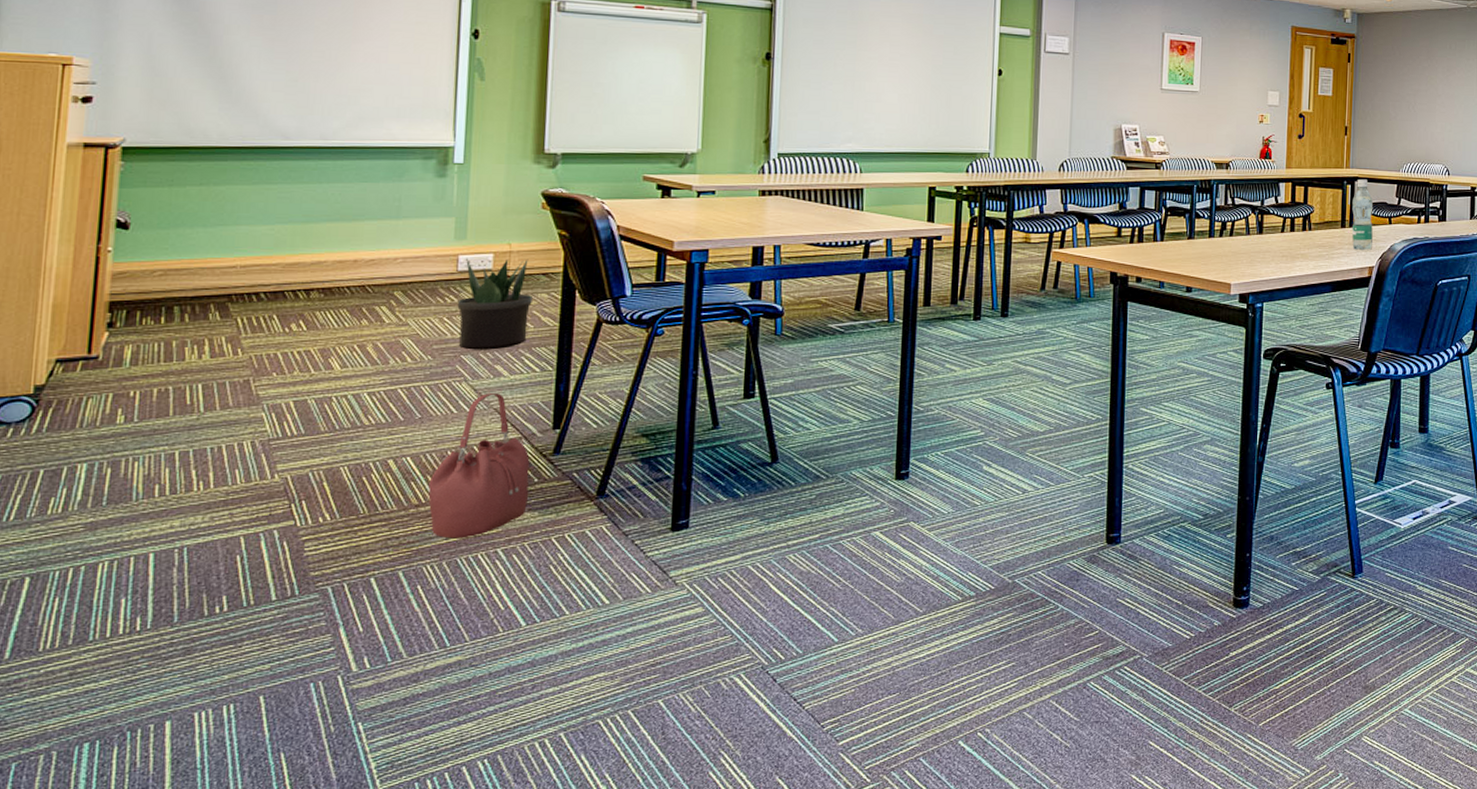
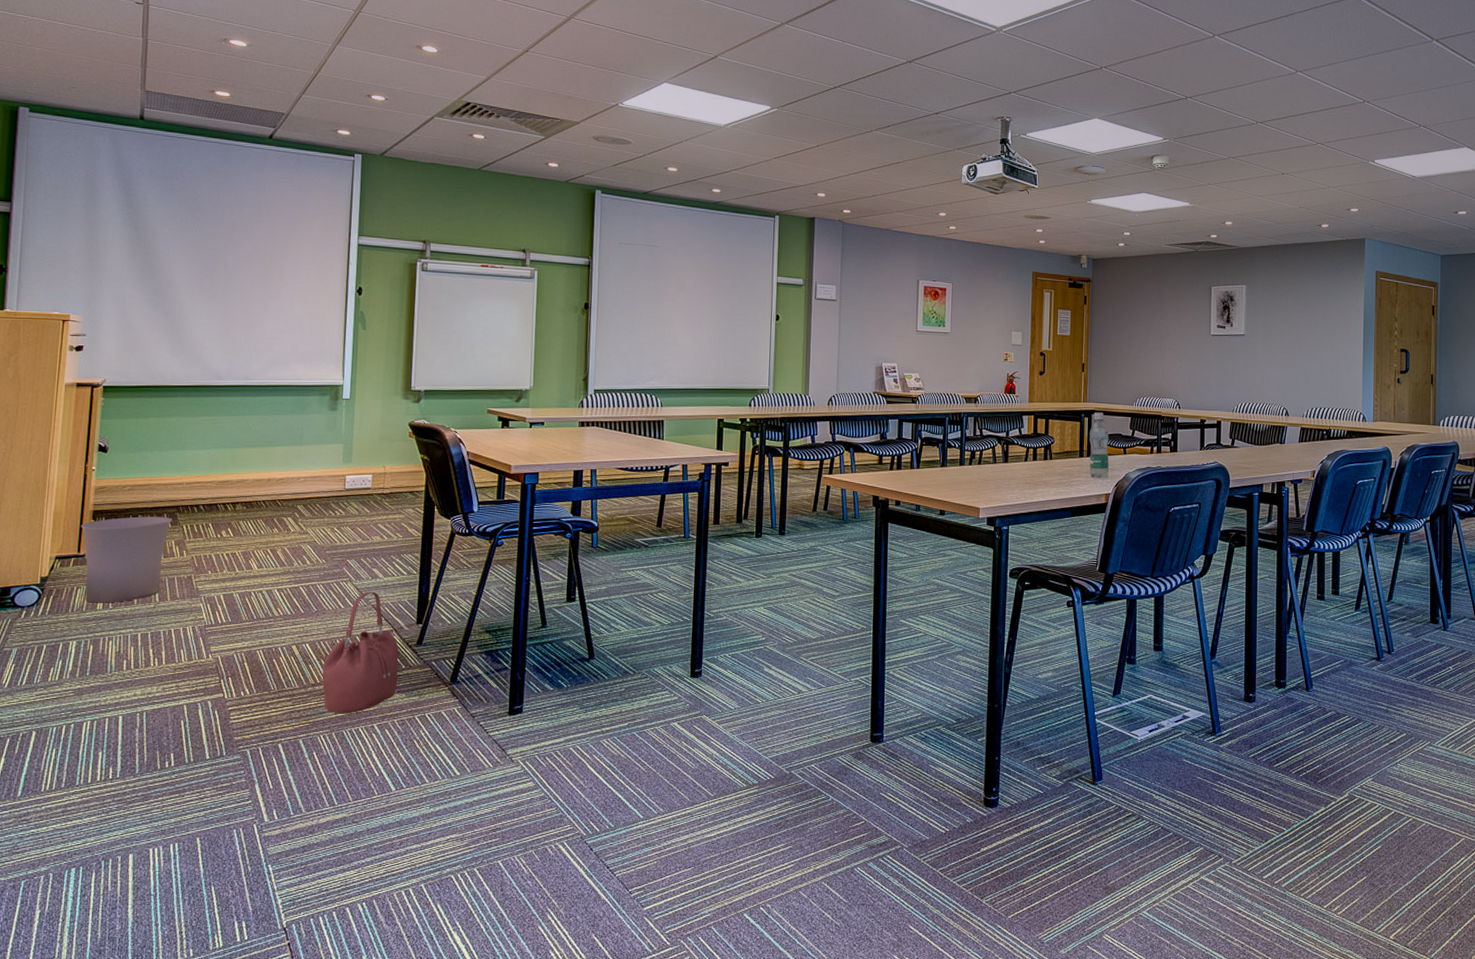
waste bin: none [93,308,222,416] -> present [81,516,172,603]
planter: present [457,258,532,350] -> none [344,478,401,556]

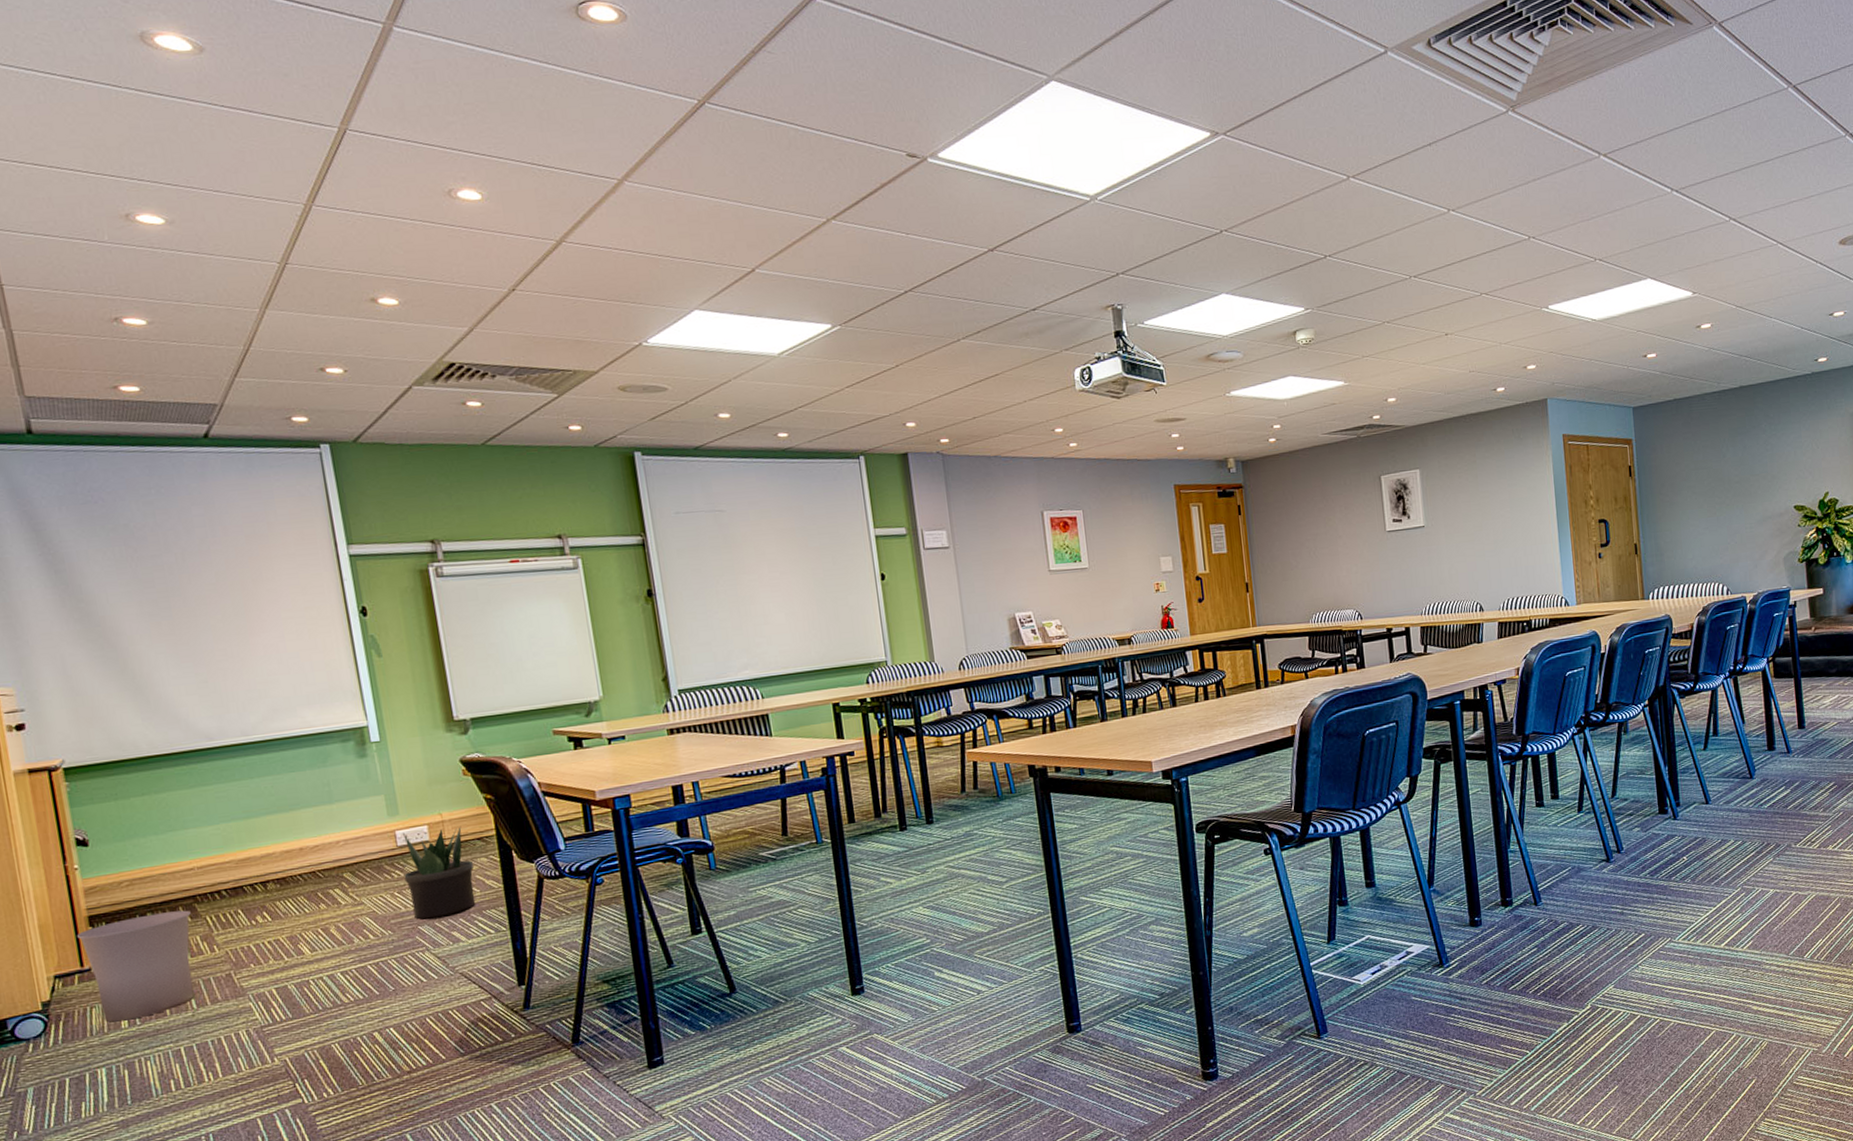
handbag: present [322,592,399,714] -> none [415,958,510,1099]
planter: none [344,478,401,556] -> present [403,826,476,921]
bottle: present [1089,412,1110,479] -> none [1264,635,1292,711]

